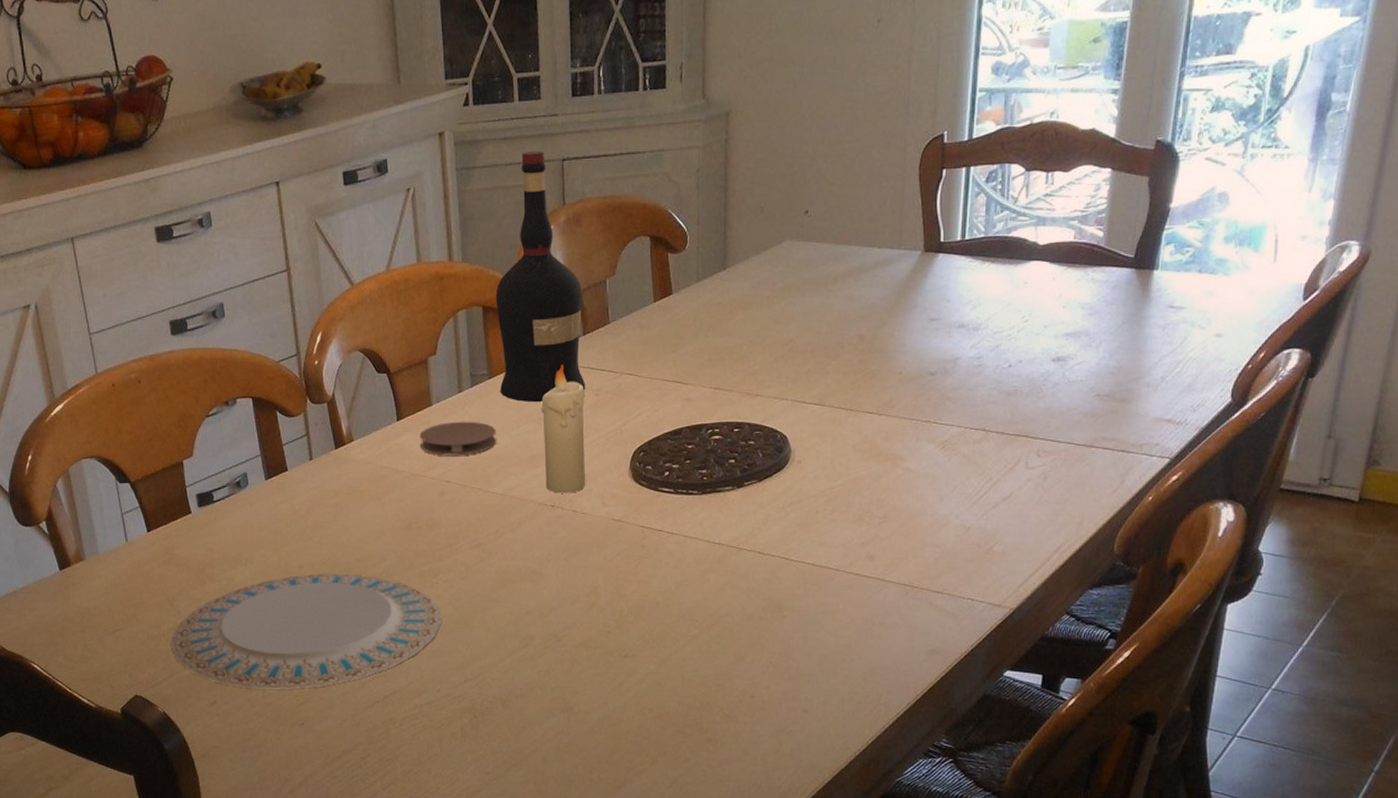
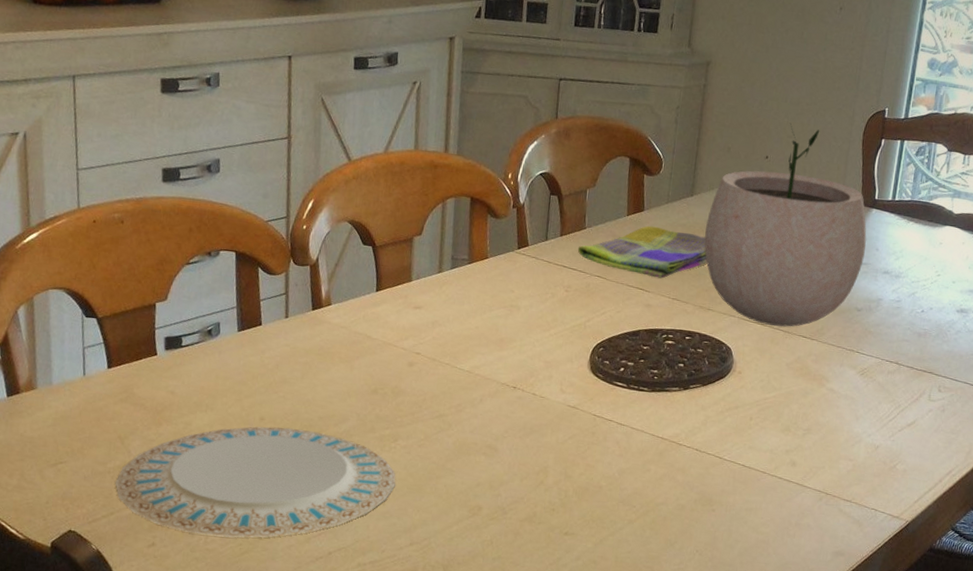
coaster: present [419,421,497,456] -> none [396,298,470,331]
liquor: present [495,151,586,403] -> none [478,66,564,291]
candle: present [541,365,585,493] -> none [510,260,556,378]
dish towel: none [603,310,750,368] -> present [577,225,708,279]
plant pot: none [744,167,934,404] -> present [704,123,867,327]

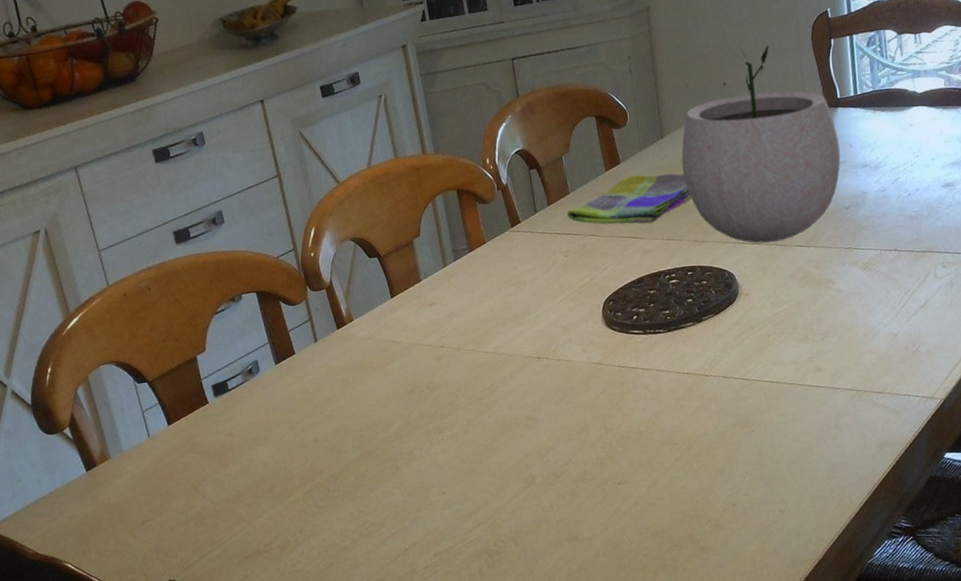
plate: present [115,426,396,538] -> none [199,440,451,559]

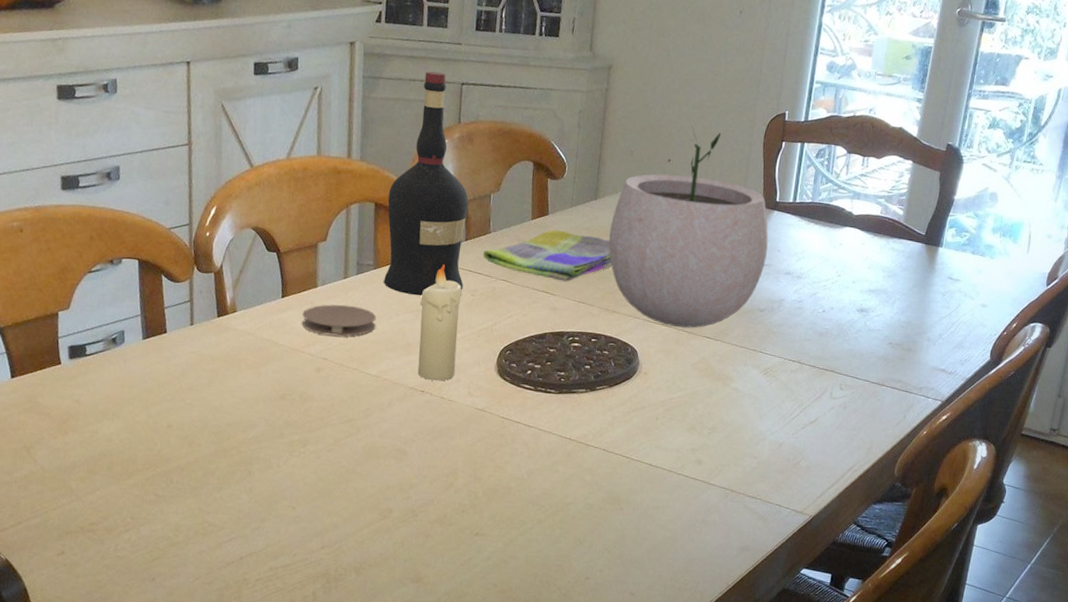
coaster: none [412,291,483,325] -> present [302,304,376,337]
liquor: none [467,53,556,269] -> present [384,71,468,296]
candle: none [518,233,565,346] -> present [417,264,462,381]

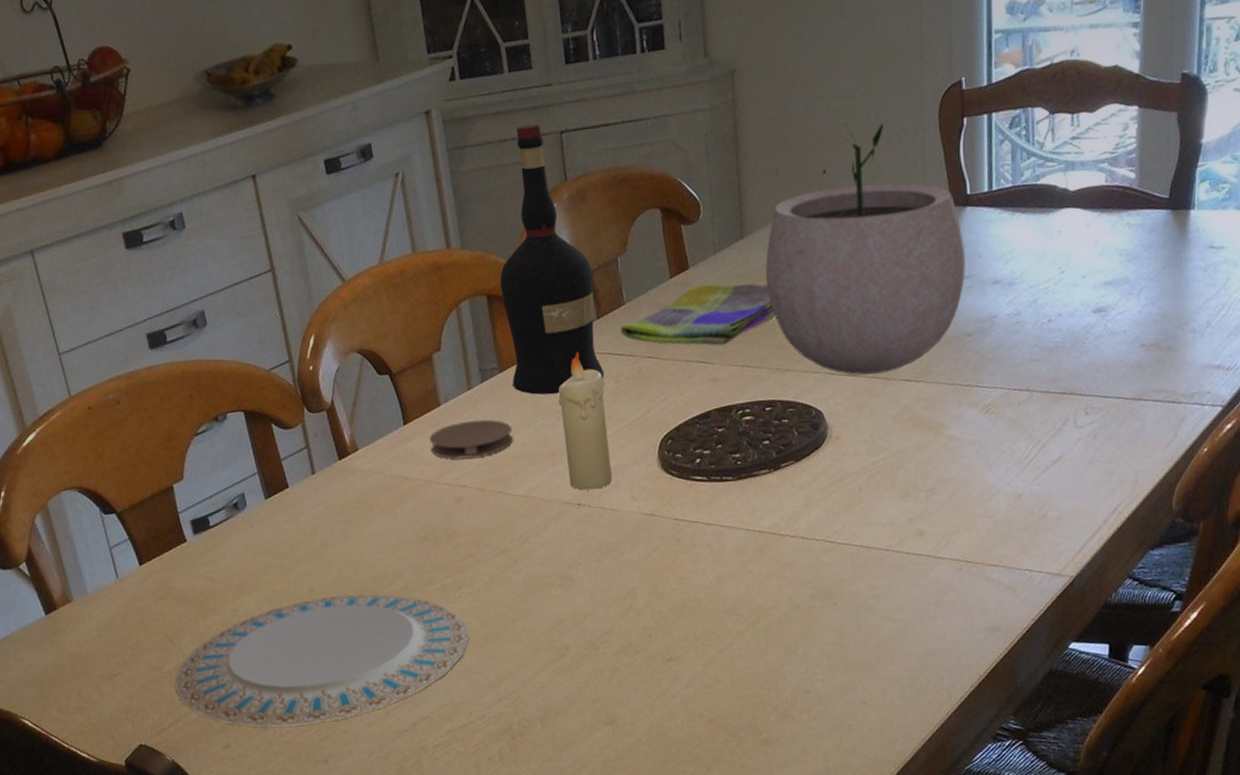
plate: none [22,434,306,545] -> present [174,594,469,727]

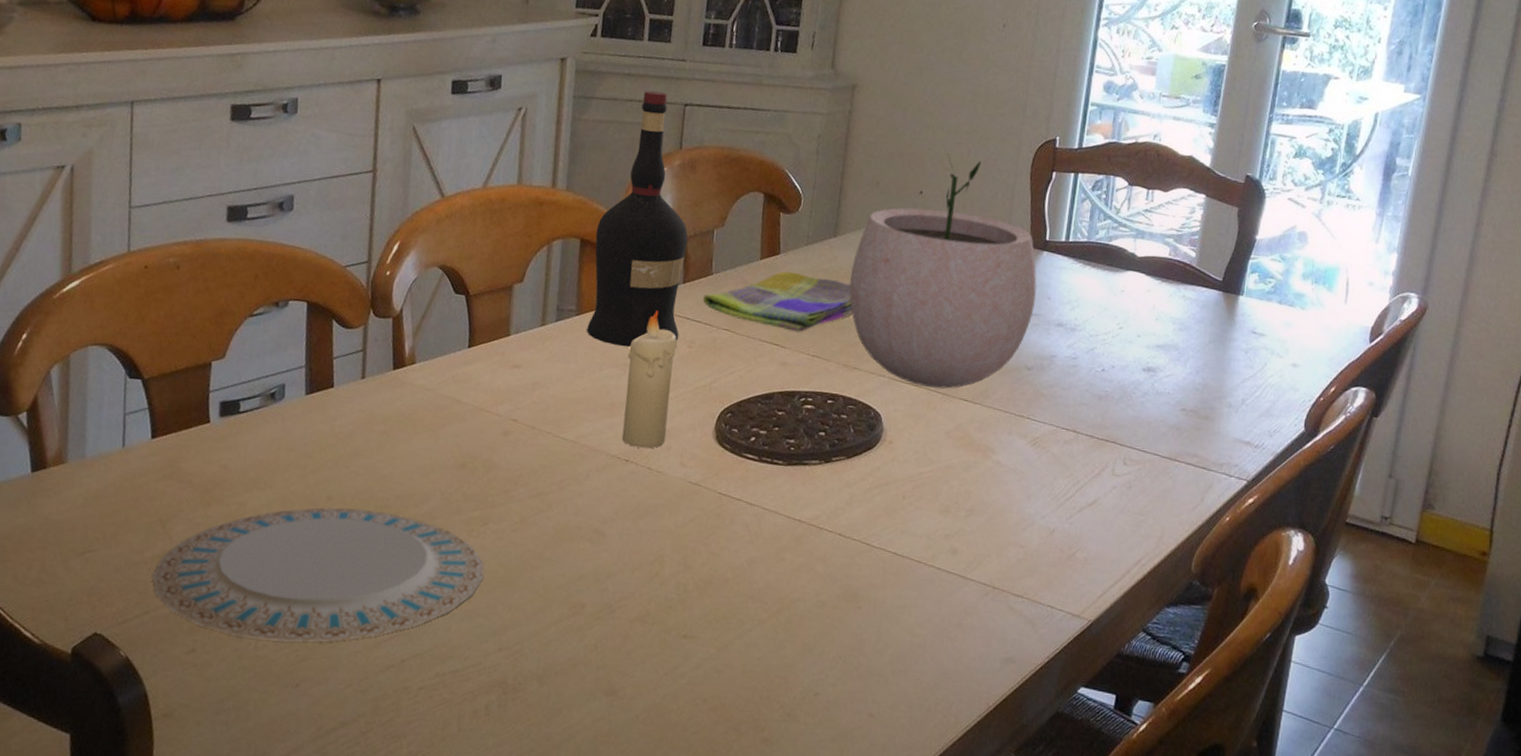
coaster: present [429,419,514,459] -> none [490,356,576,394]

